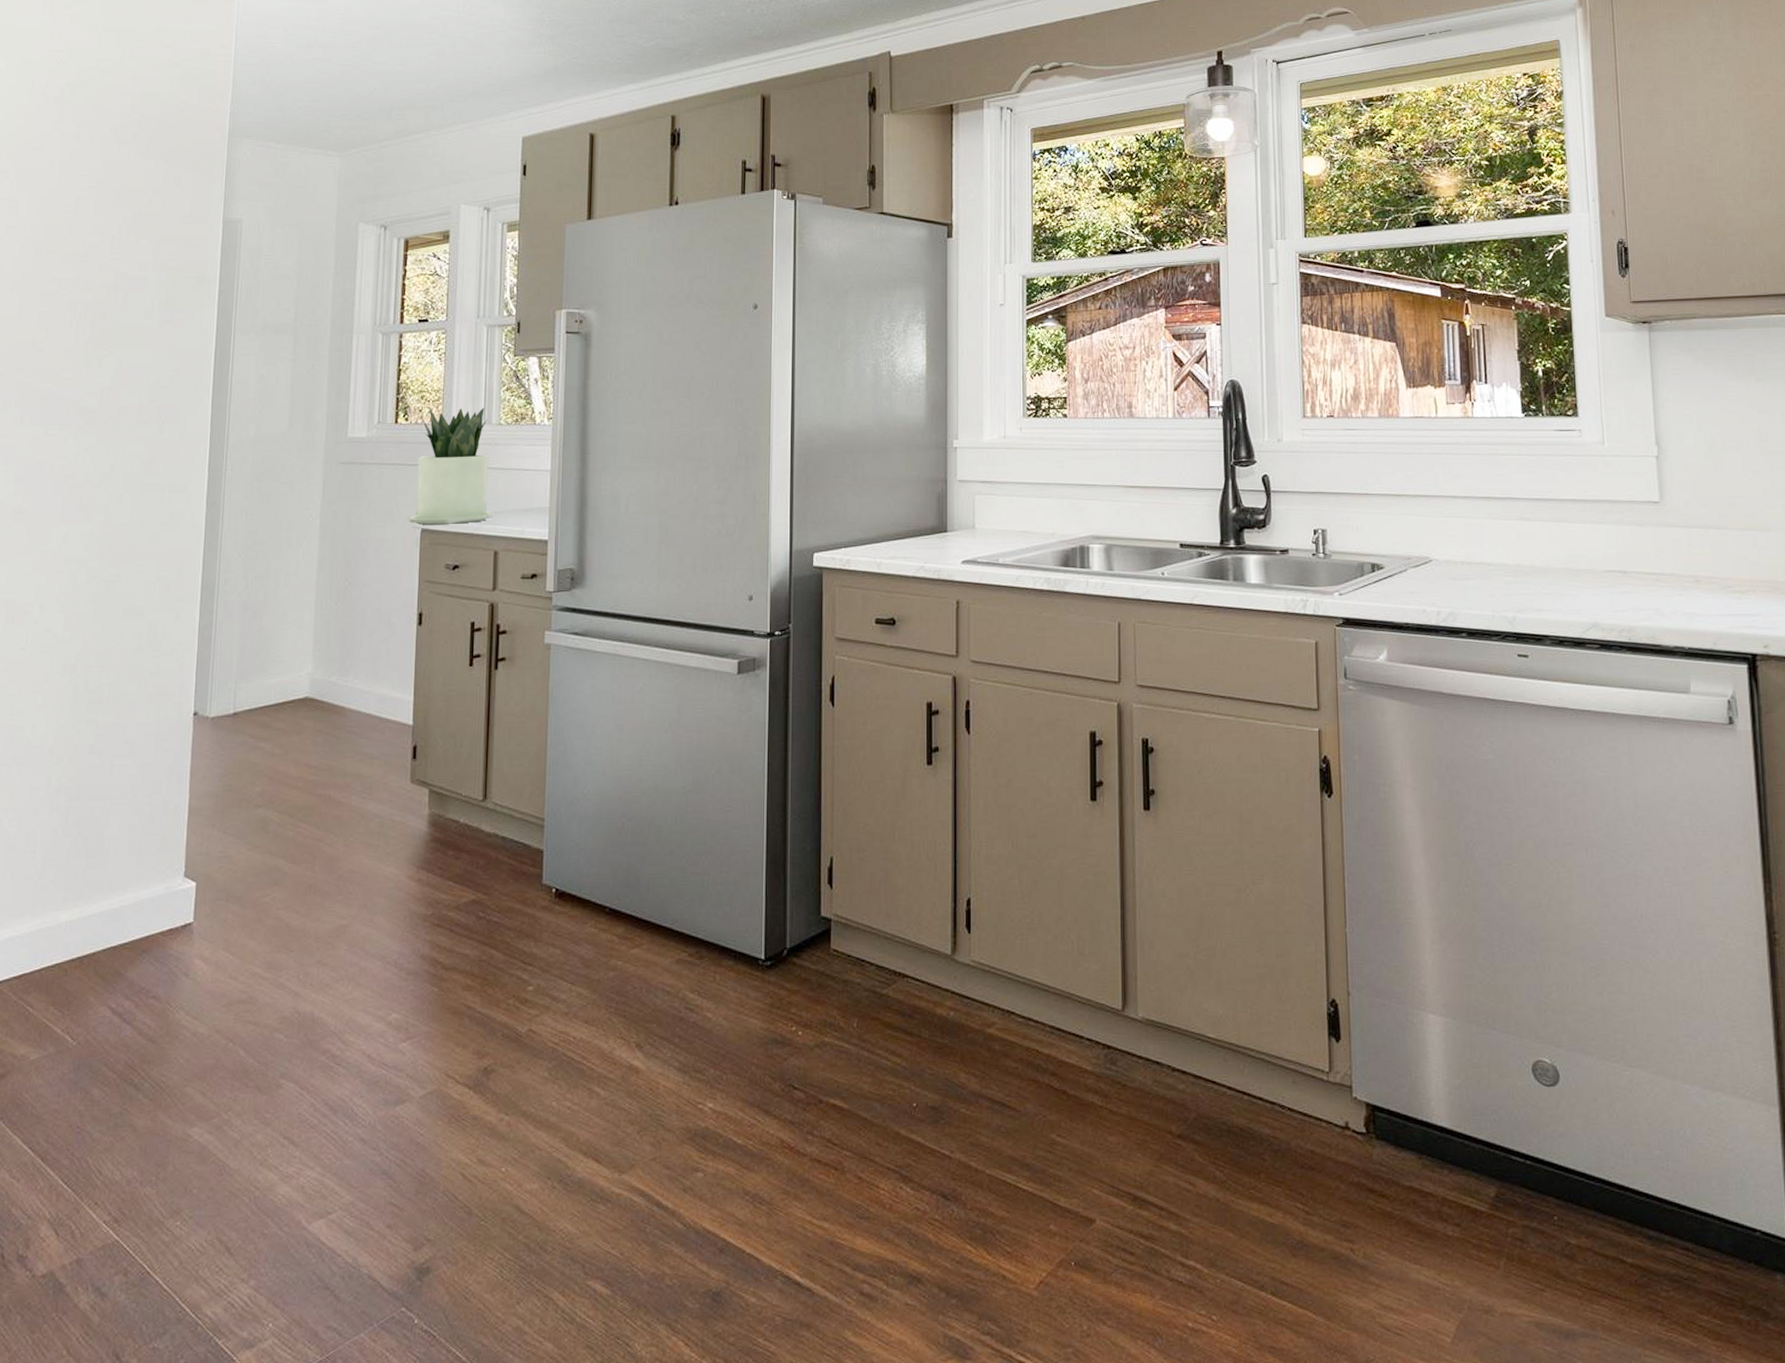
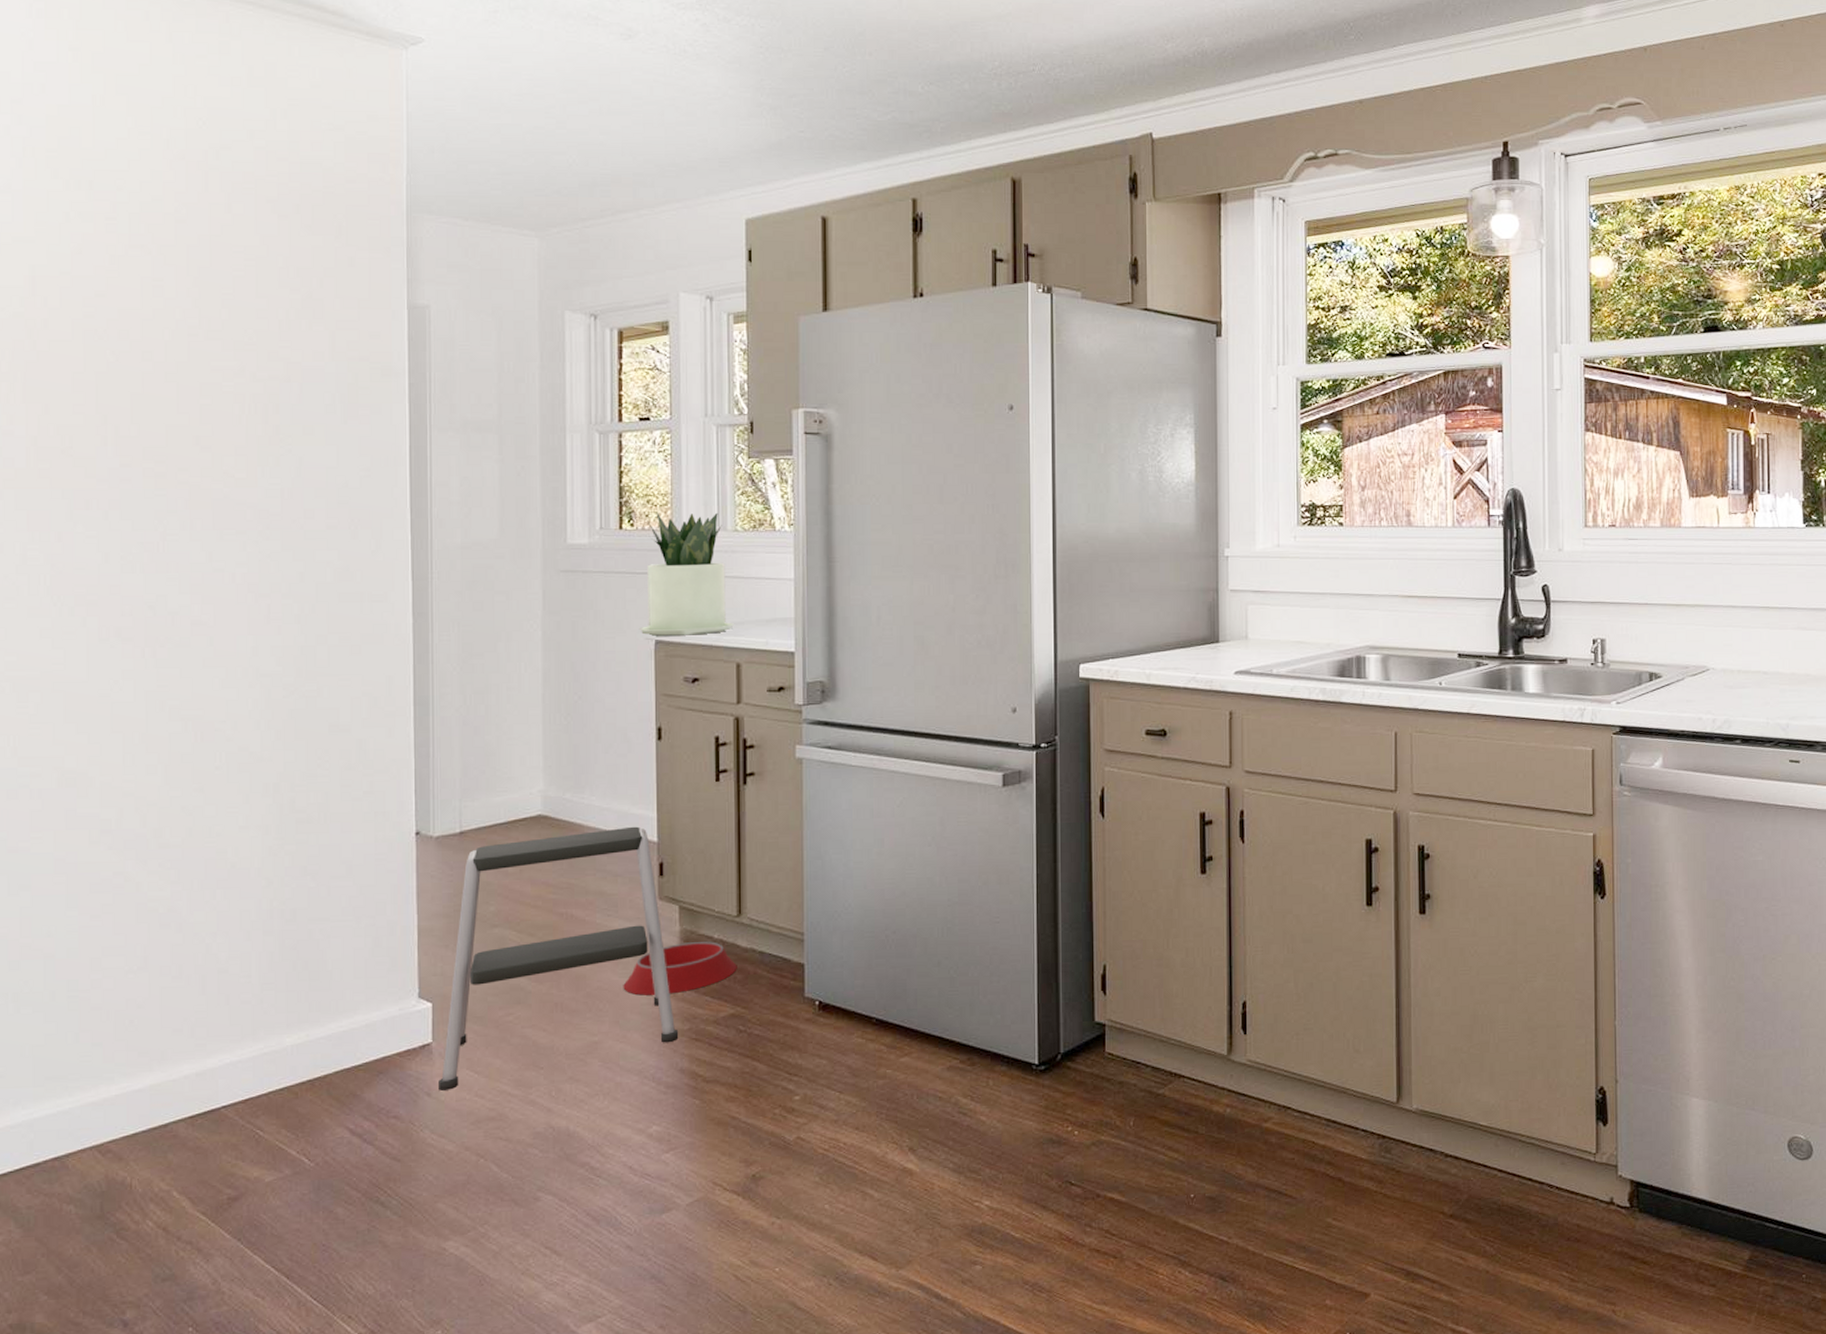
step stool: none [196,709,422,971] -> present [438,826,679,1091]
pet bowl: none [372,826,480,879] -> present [623,942,737,995]

